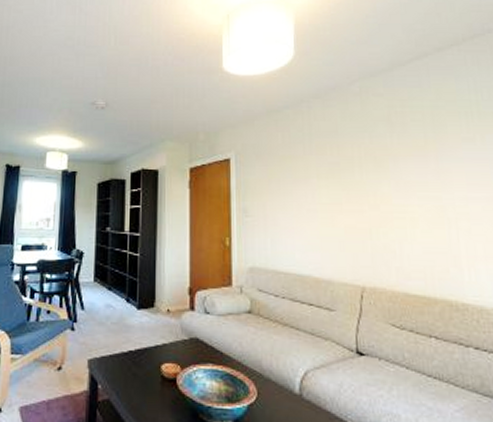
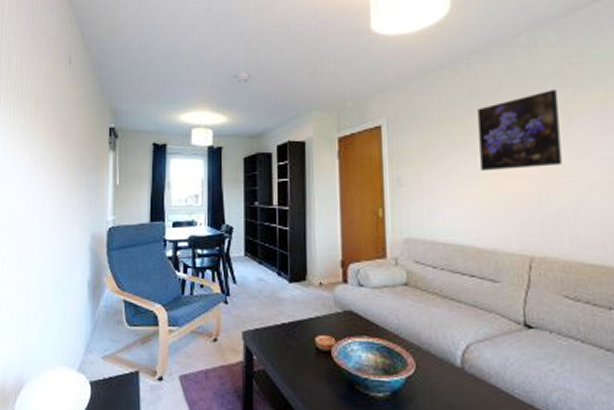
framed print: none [316,135,389,206] -> present [477,90,562,172]

